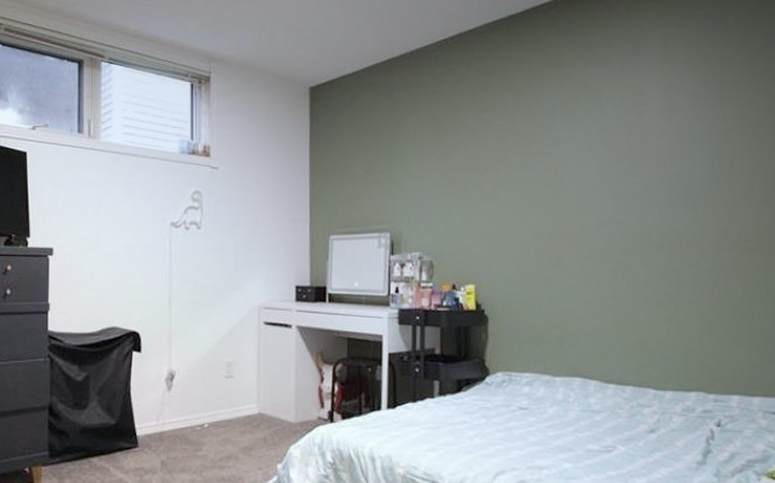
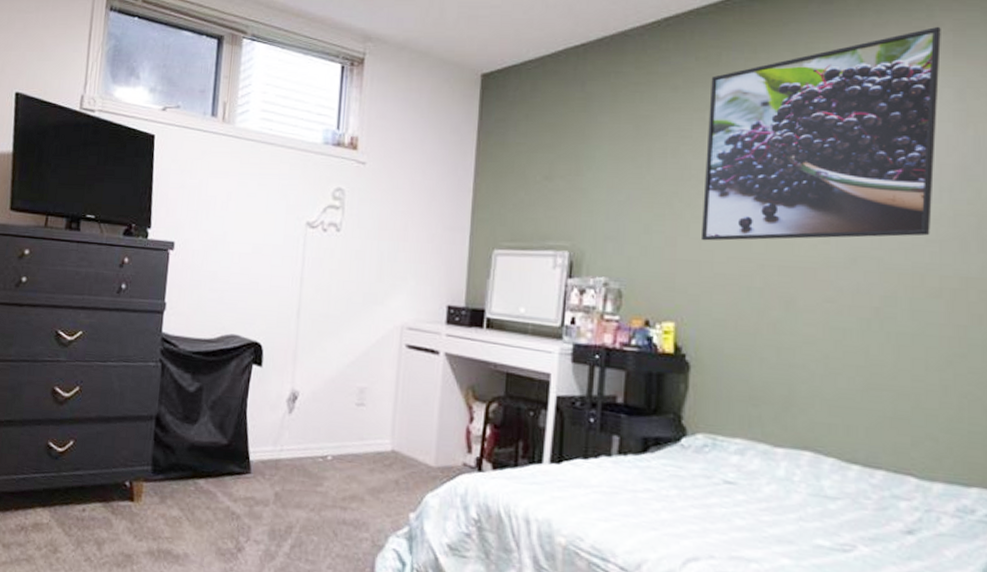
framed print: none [489,39,653,217] -> present [702,26,941,241]

